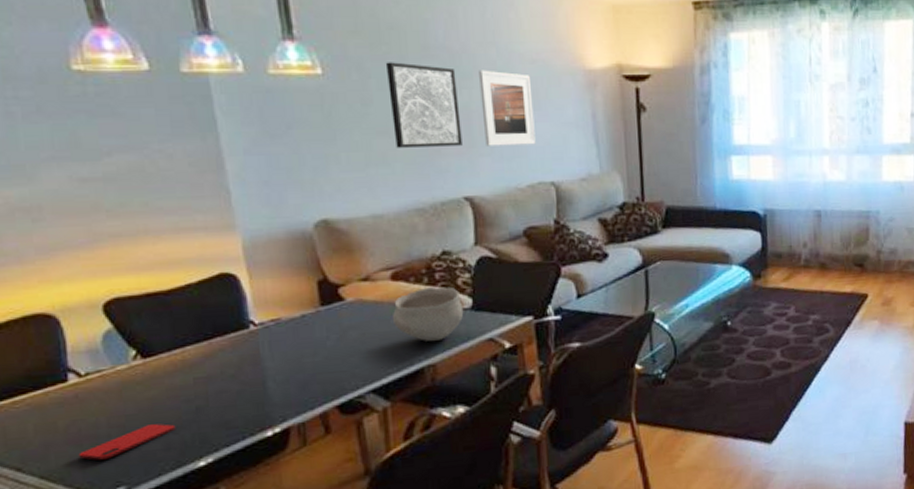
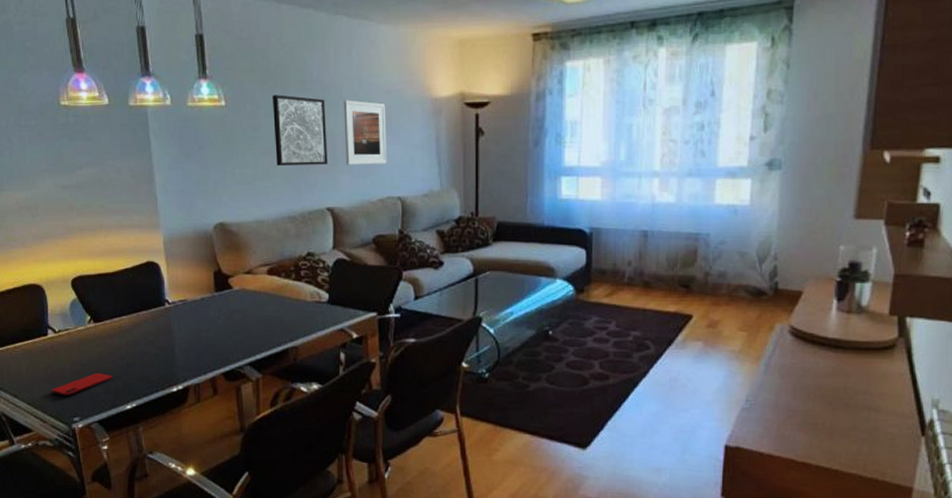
bowl: present [392,286,464,342] -> none [266,283,322,327]

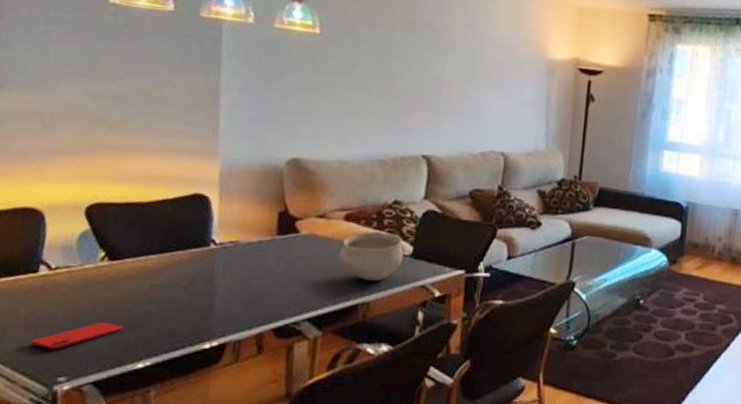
bowl: none [266,283,322,327] -> present [338,231,404,281]
wall art: present [272,94,328,166] -> none [371,31,435,110]
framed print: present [344,100,387,165] -> none [449,47,498,118]

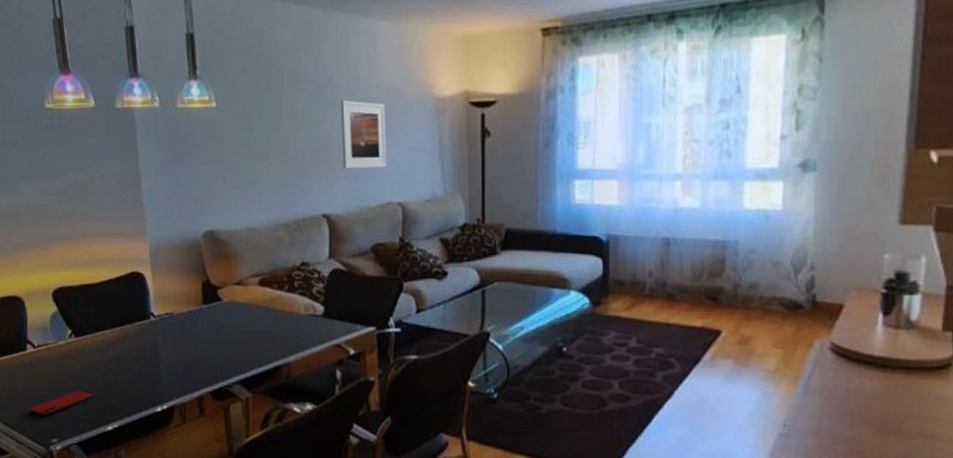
bowl: present [338,231,404,281] -> none [257,294,316,342]
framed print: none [449,47,498,118] -> present [341,100,387,169]

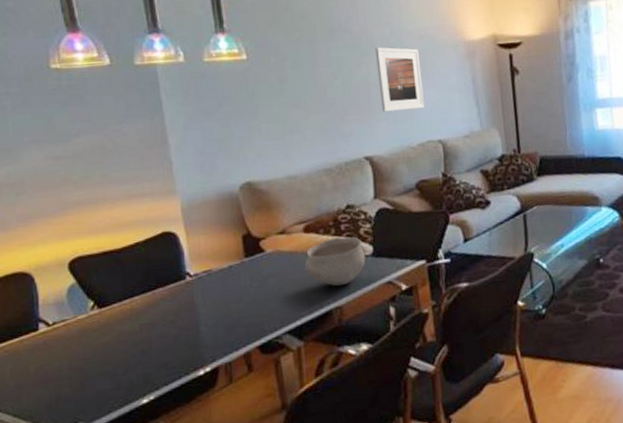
smartphone: present [29,391,94,415] -> none [45,366,124,400]
bowl: none [257,294,316,342] -> present [304,236,366,286]

